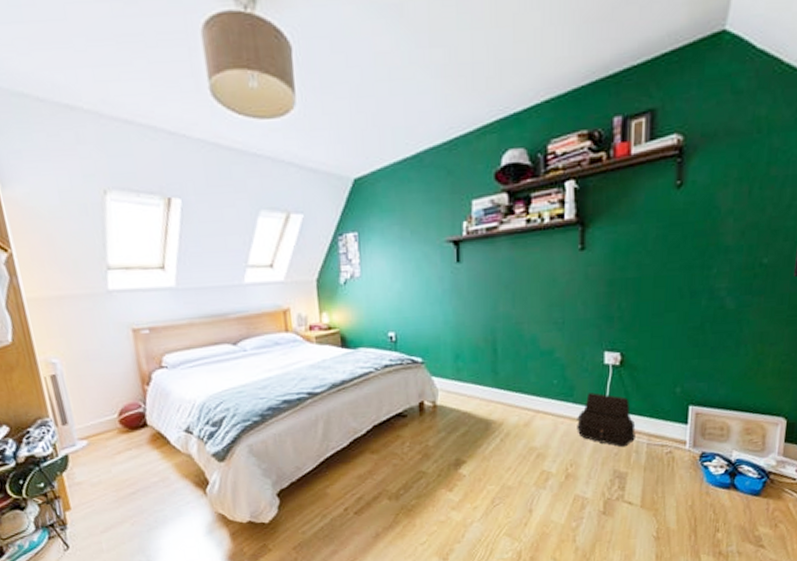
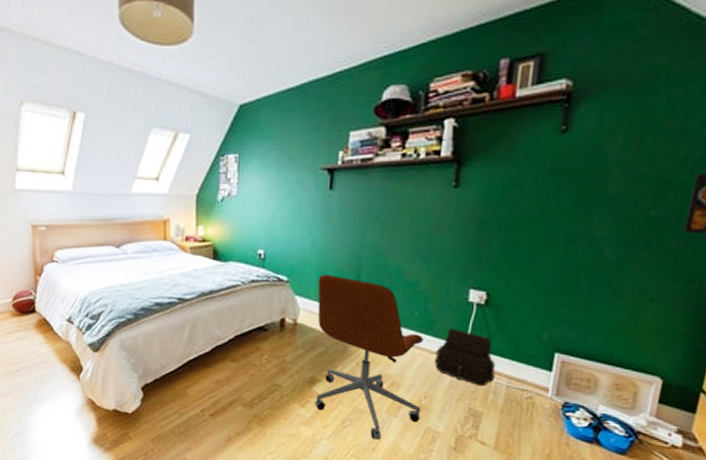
office chair: none [454,350,569,515] -> present [315,274,424,440]

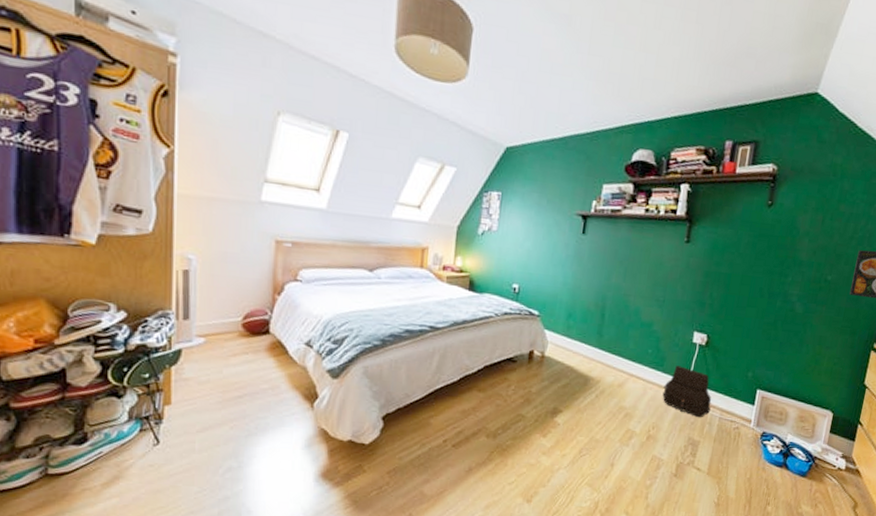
office chair: present [315,274,424,440] -> none [555,310,655,468]

